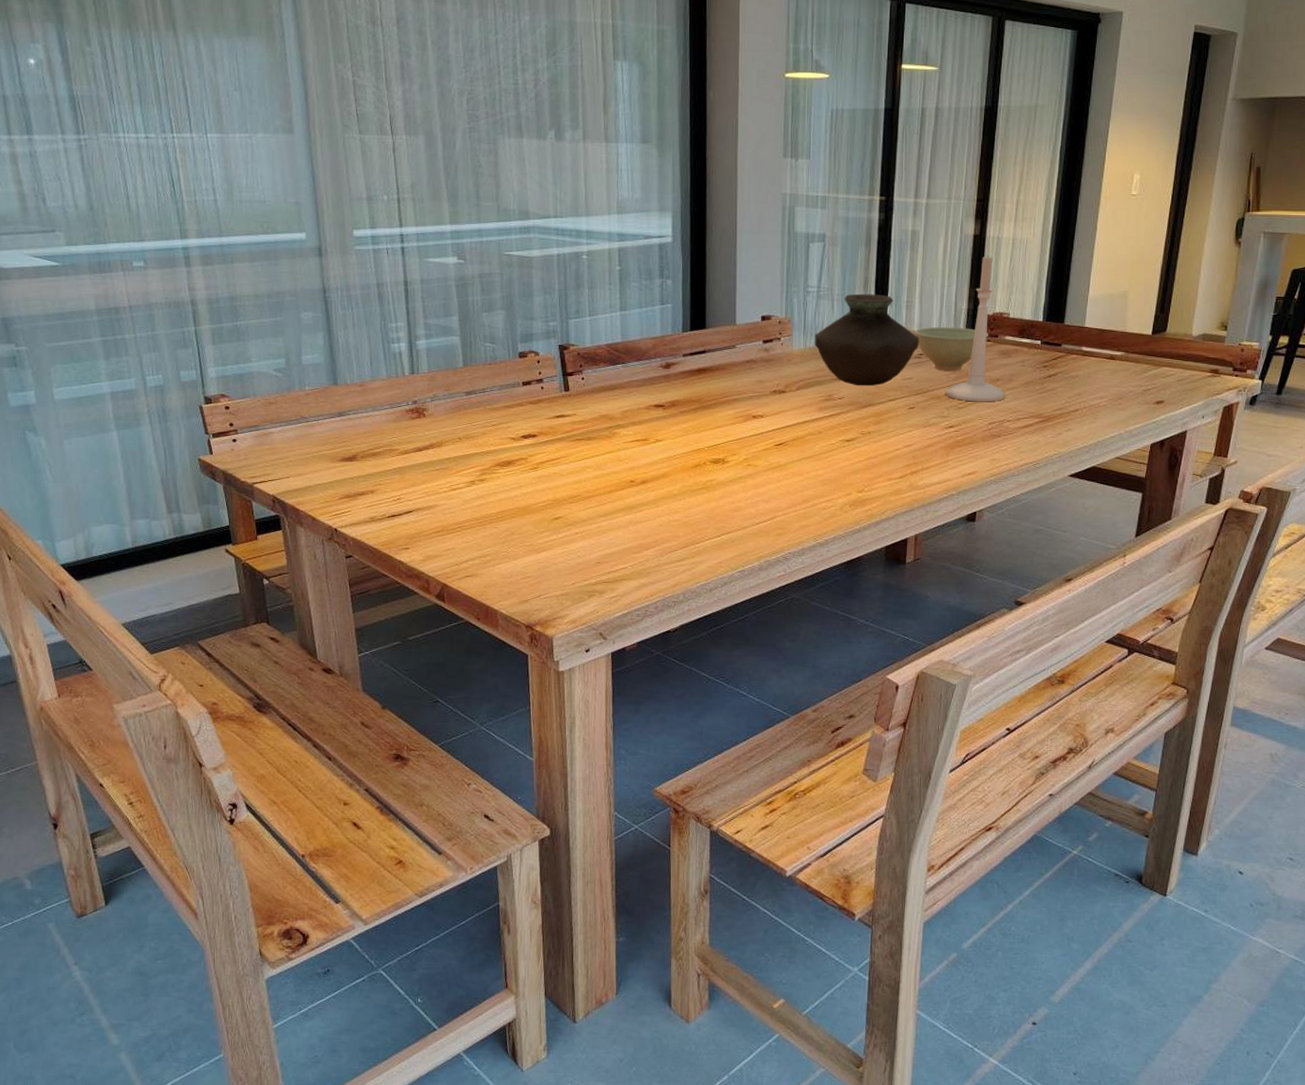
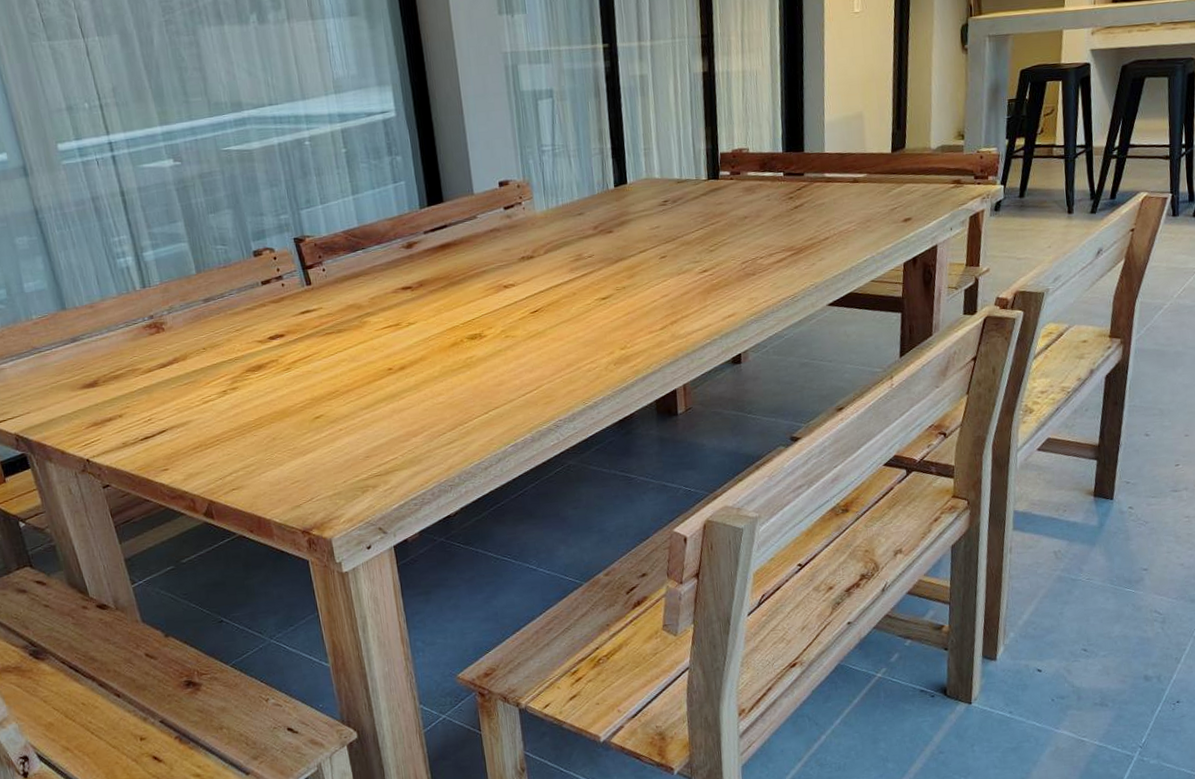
vase: present [814,293,920,386] -> none [555,145,663,242]
bowl: present [915,326,988,371] -> none [657,168,730,215]
candlestick: present [945,254,1006,402] -> none [694,91,756,243]

